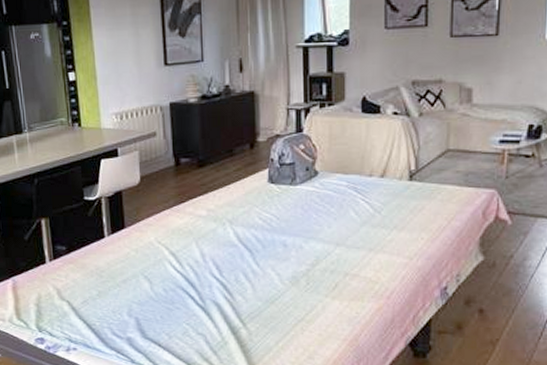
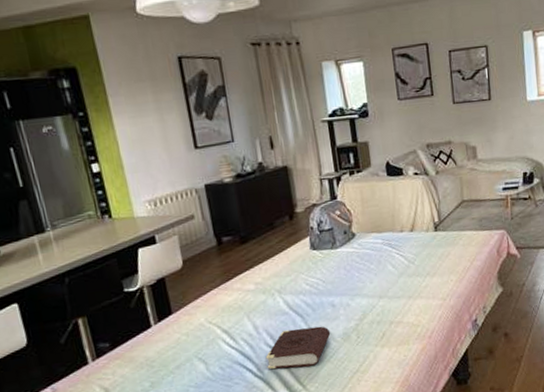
book: none [209,263,279,306] -> present [265,326,331,369]

